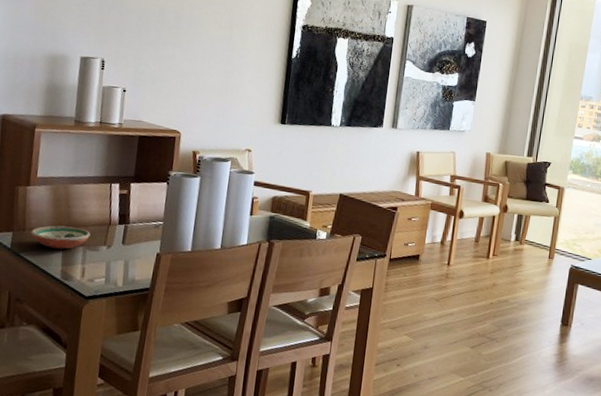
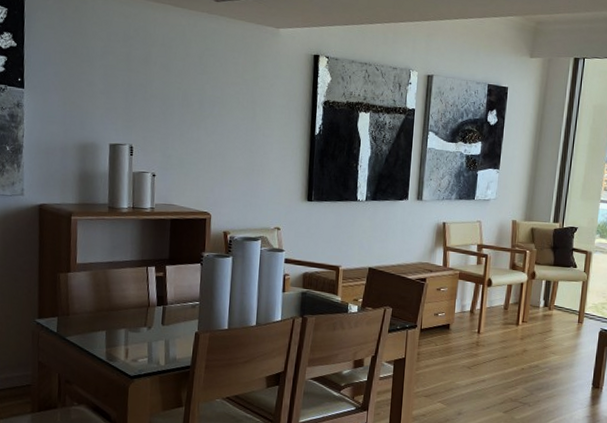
decorative bowl: present [31,225,91,250] -> none [74,309,131,332]

